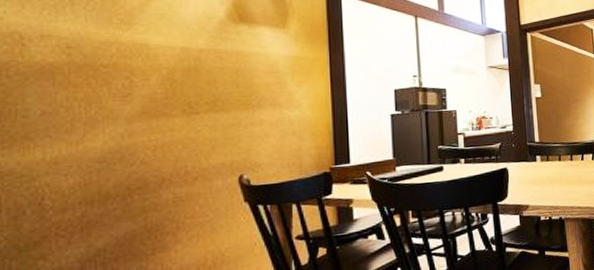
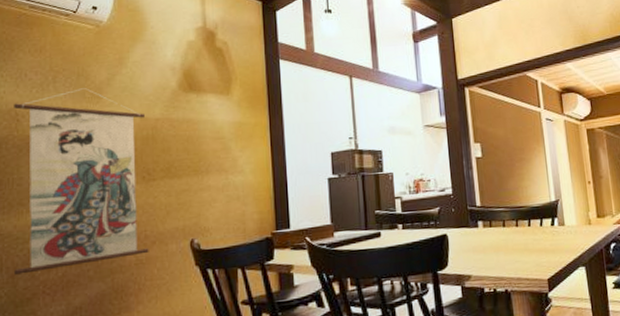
wall scroll: none [16,13,190,216] -> present [13,88,149,275]

